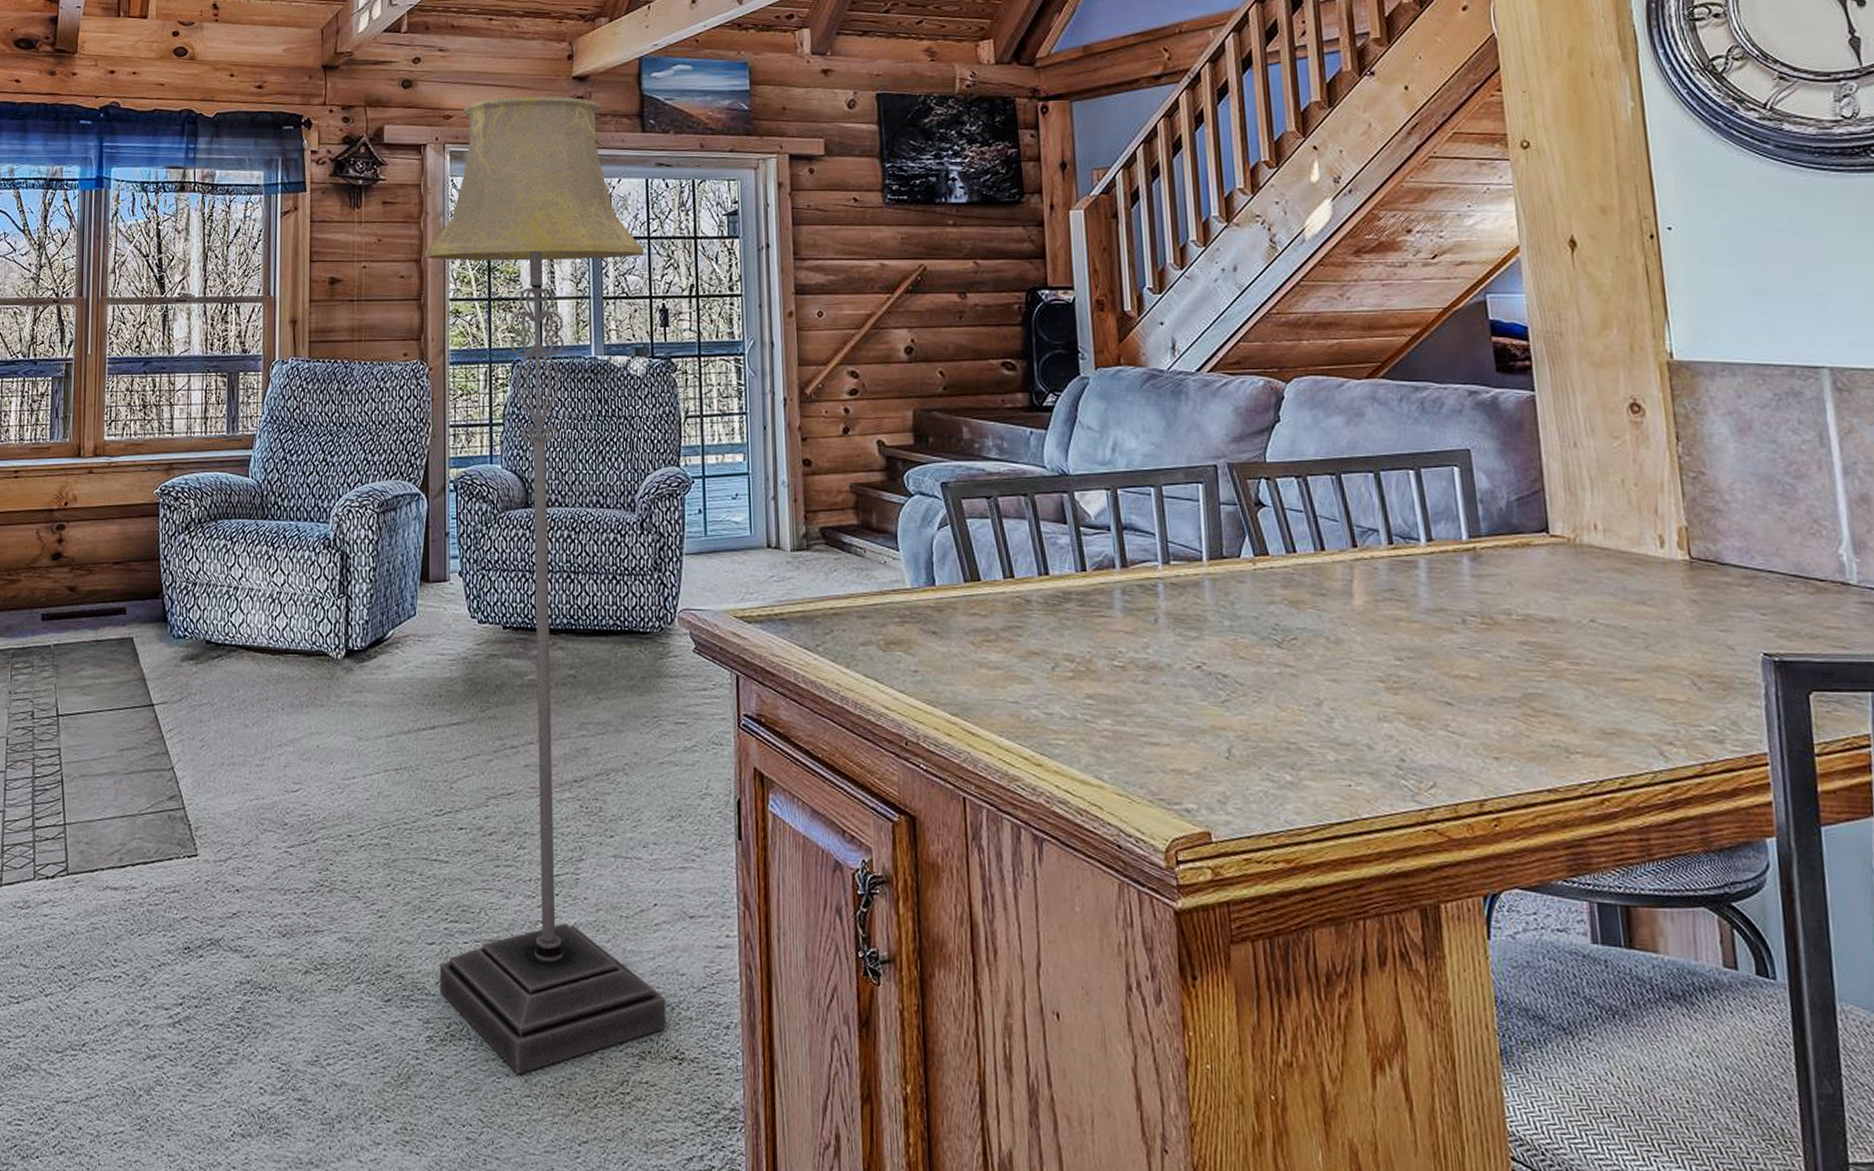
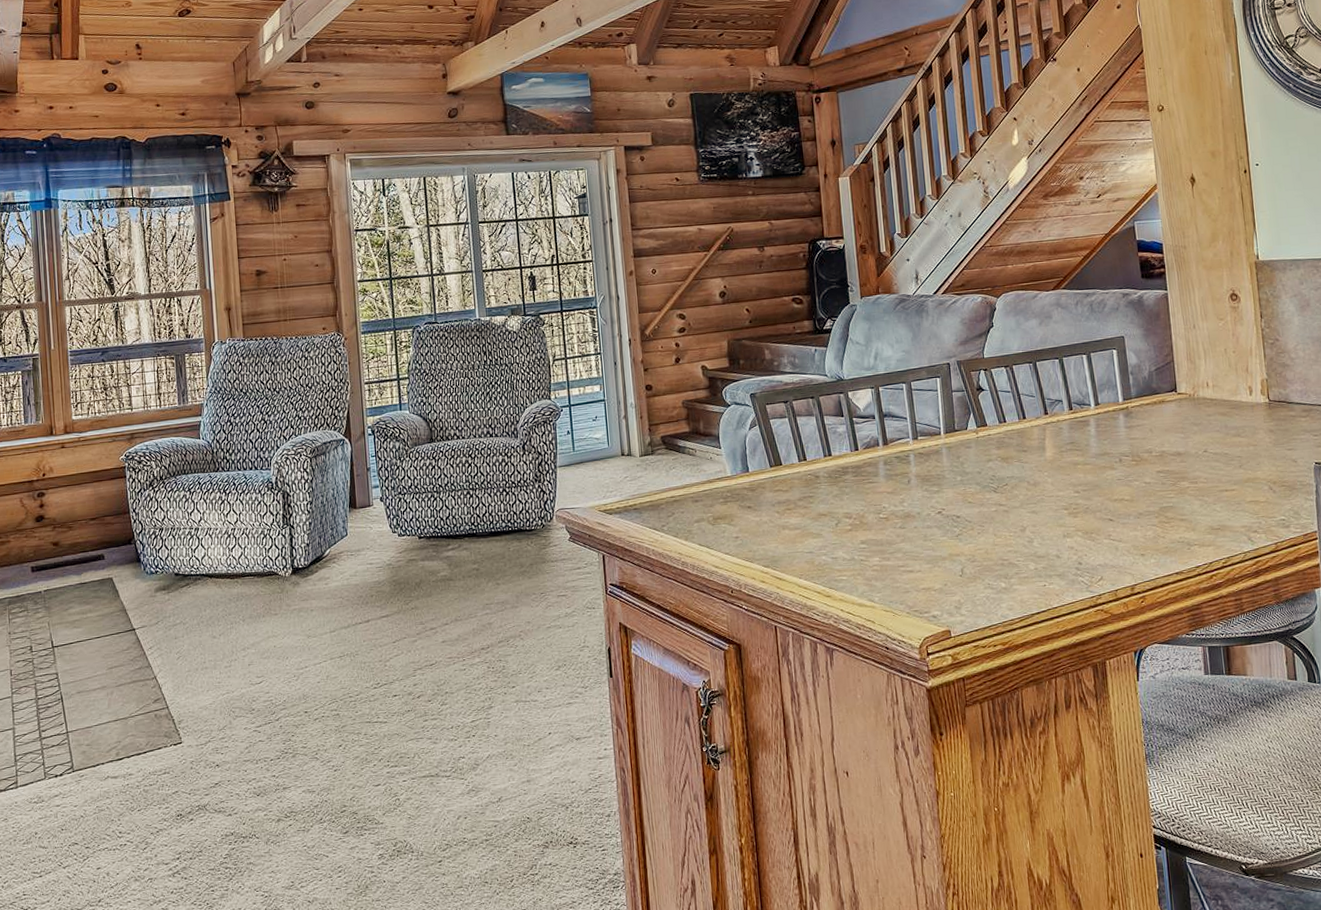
floor lamp: present [424,96,666,1075] -> none [334,109,563,873]

